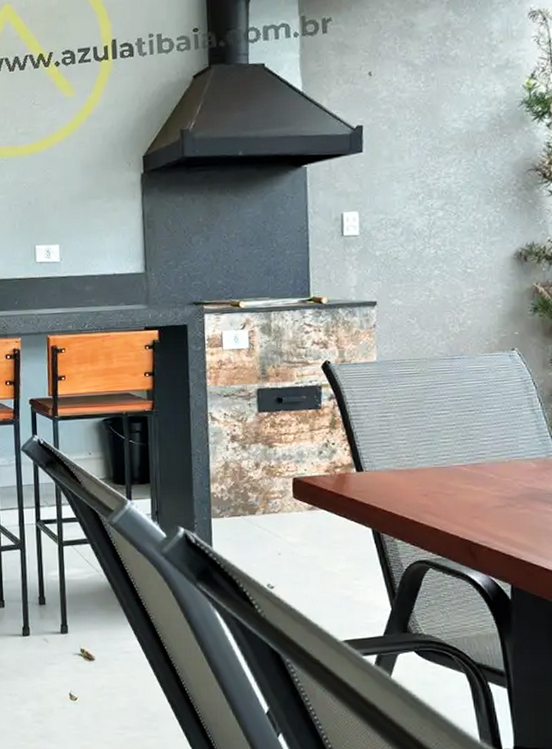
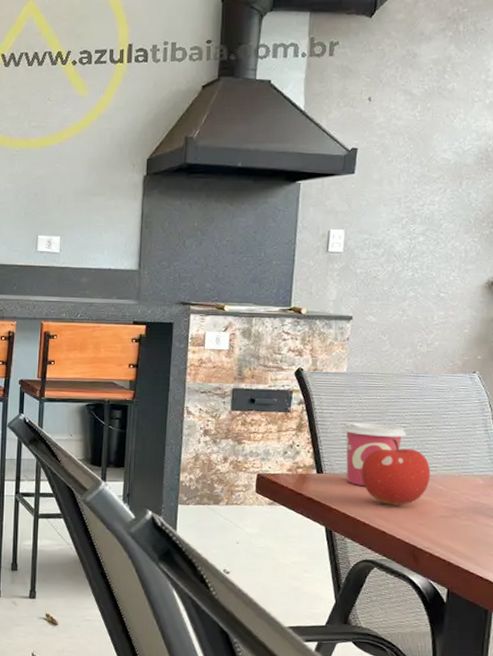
cup: none [378,412,449,481] -> present [342,422,407,486]
fruit: none [403,427,479,499] -> present [361,438,431,506]

